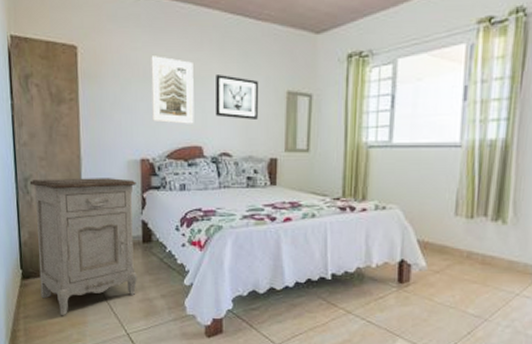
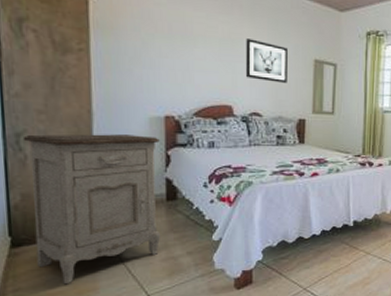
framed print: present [151,56,194,124] -> none [177,13,224,84]

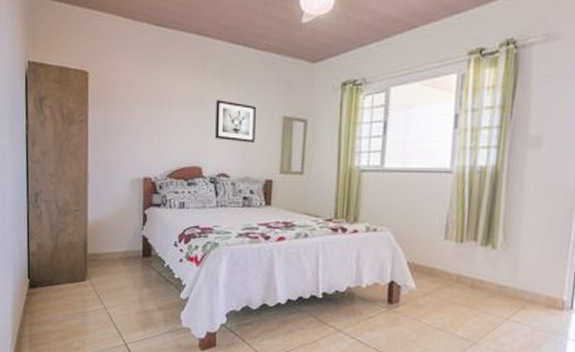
nightstand: present [22,134,160,285] -> none [39,194,139,325]

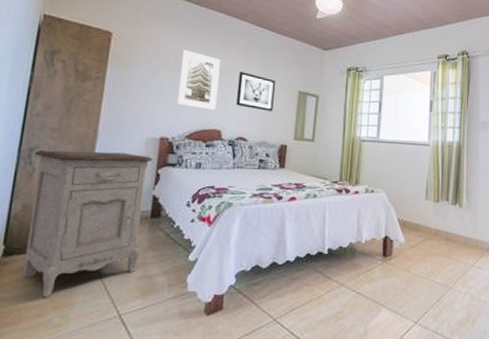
nightstand: none [39,194,139,325] -> present [22,150,153,298]
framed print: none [156,81,195,146] -> present [177,49,221,111]

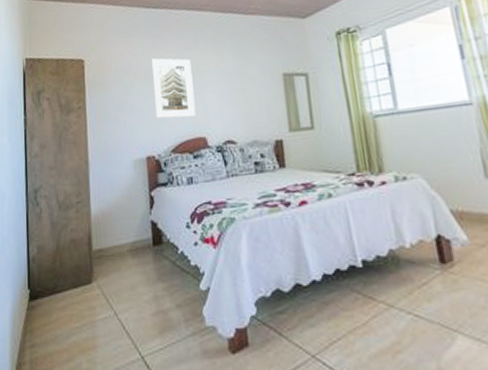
nightstand: present [22,150,153,298] -> none [39,179,150,341]
wall art: present [236,72,275,111] -> none [213,66,258,106]

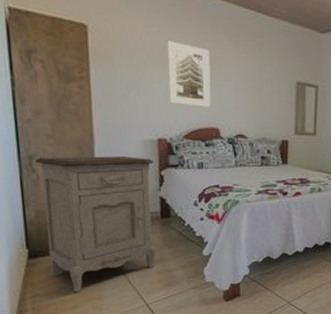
nightstand: none [39,179,150,341] -> present [35,156,156,293]

